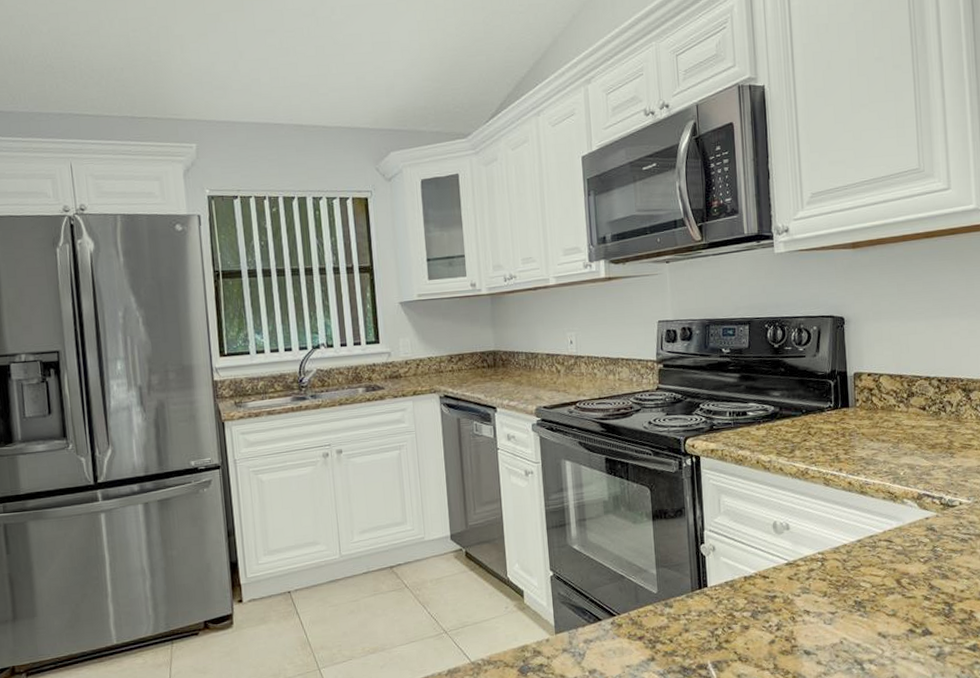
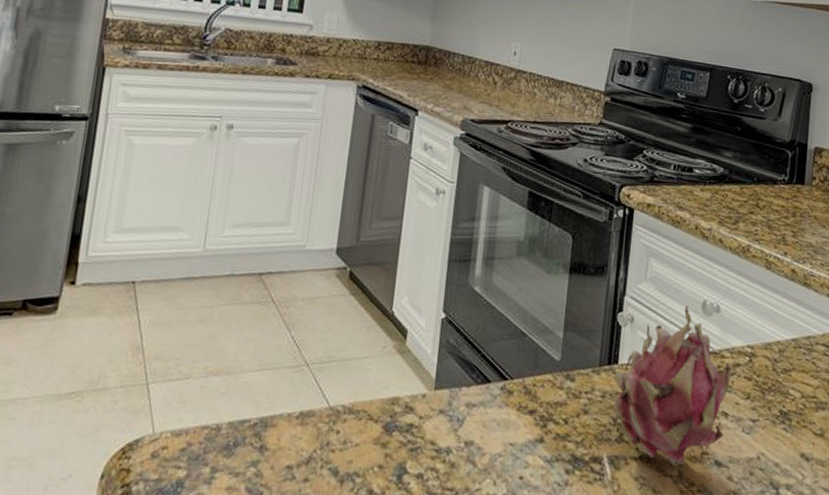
fruit: none [706,529,808,662] -> present [613,306,733,467]

